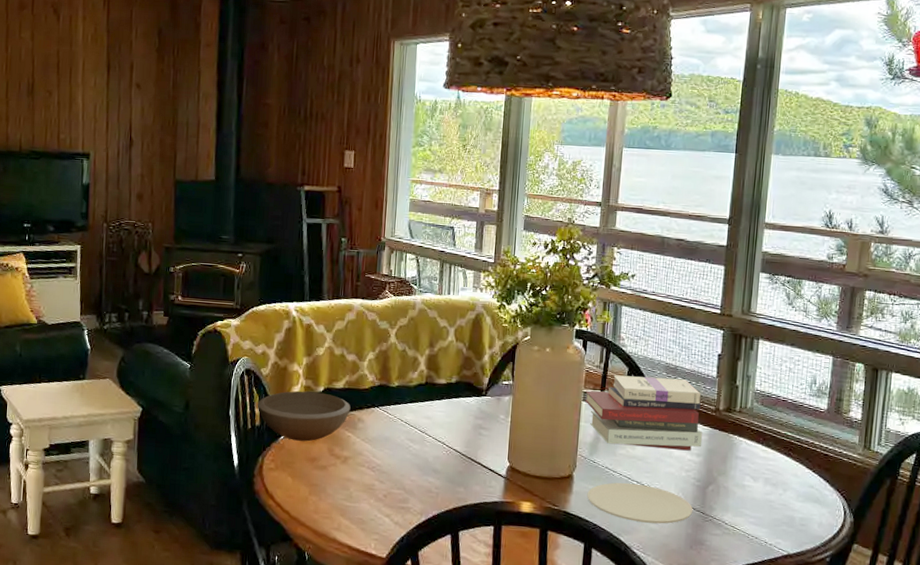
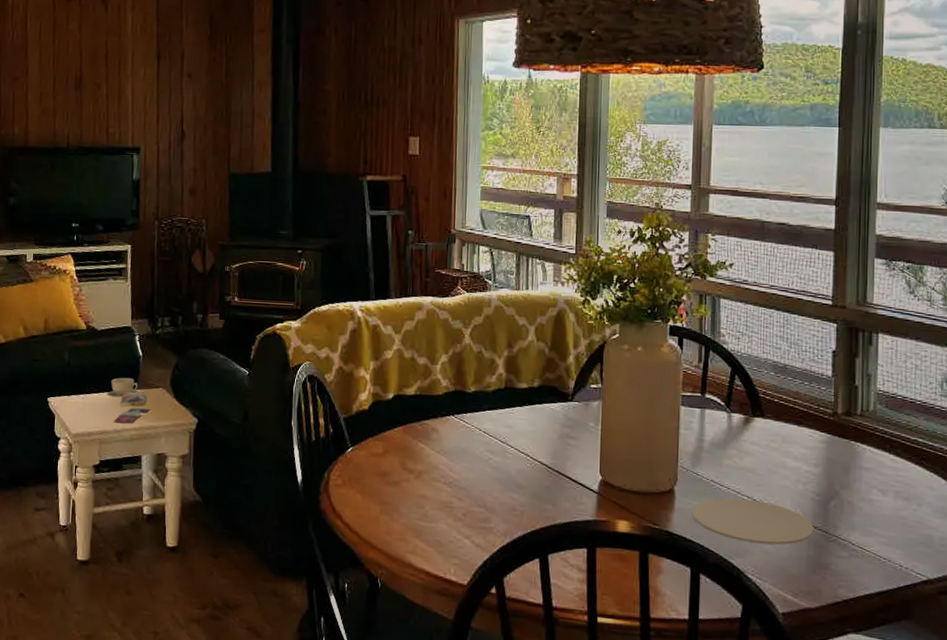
teacup: none [57,368,86,387] -> present [107,377,138,398]
magazine: none [63,382,98,411] -> present [114,392,151,423]
bowl: present [257,391,351,442] -> none [321,398,423,455]
books: present [585,375,703,451] -> none [684,375,820,461]

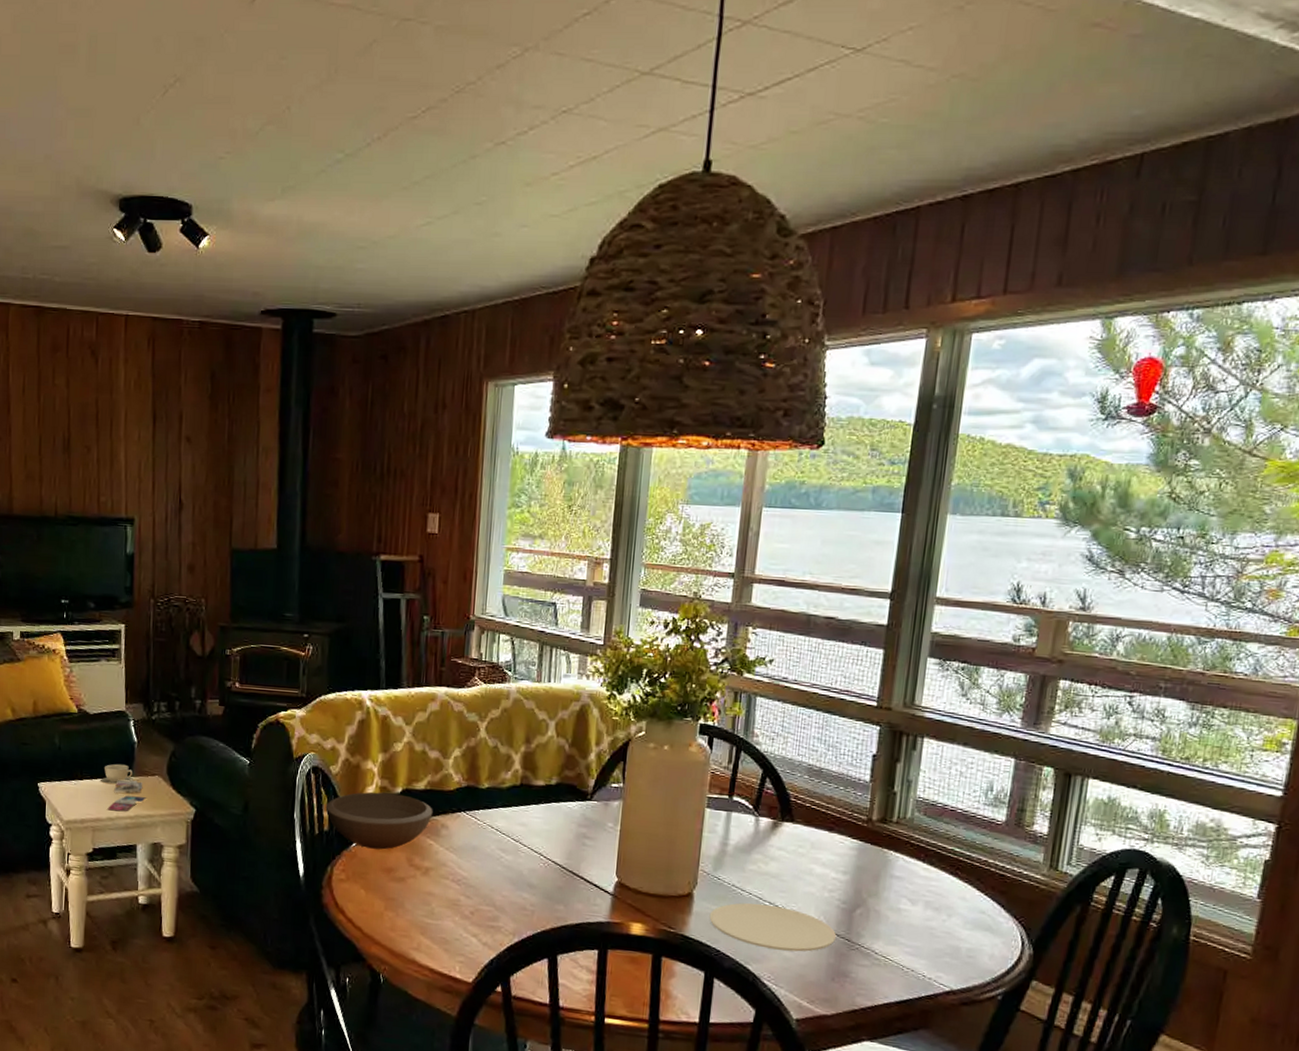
bowl: none [321,398,423,455] -> present [325,792,433,850]

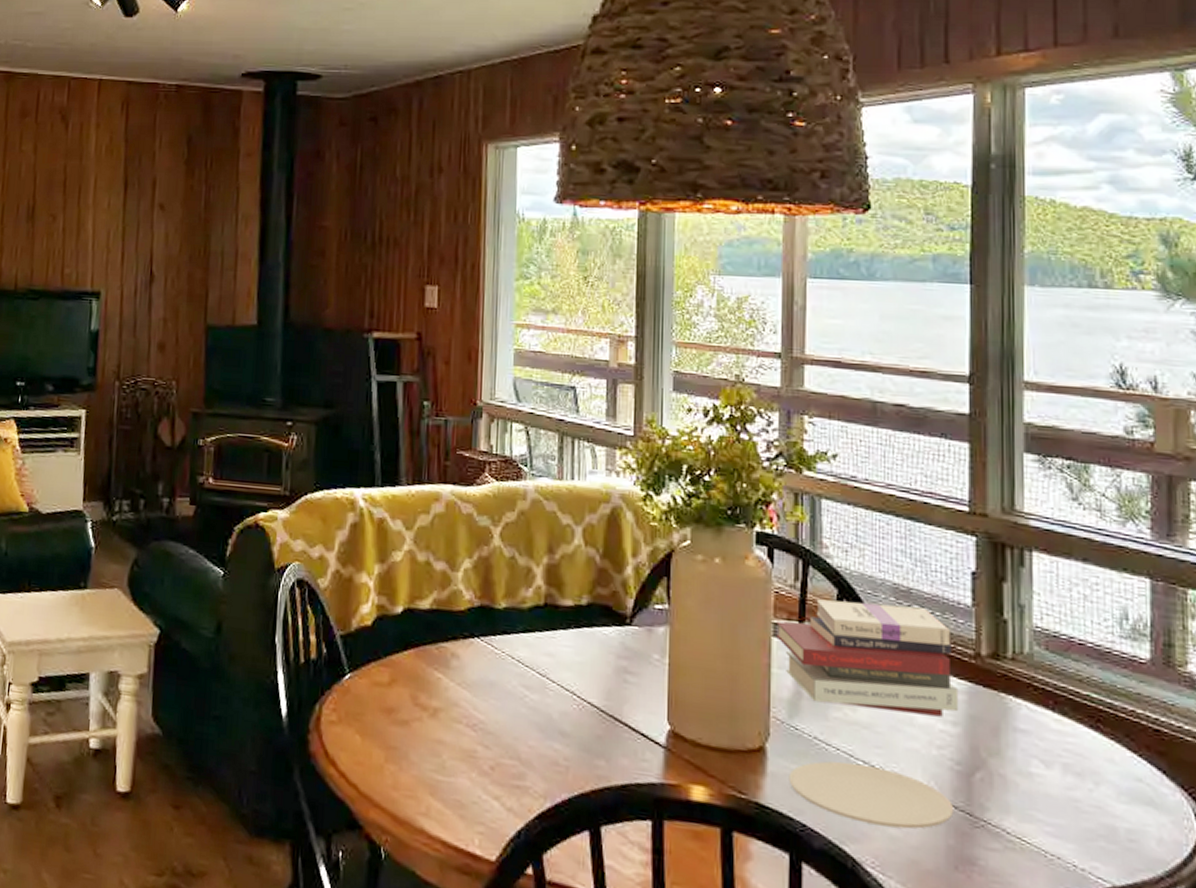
teacup: present [101,763,133,785] -> none [51,573,89,599]
magazine: present [107,780,146,811] -> none [57,593,103,631]
bowl: present [325,792,433,850] -> none [312,611,441,684]
books: none [709,777,852,868] -> present [776,599,959,717]

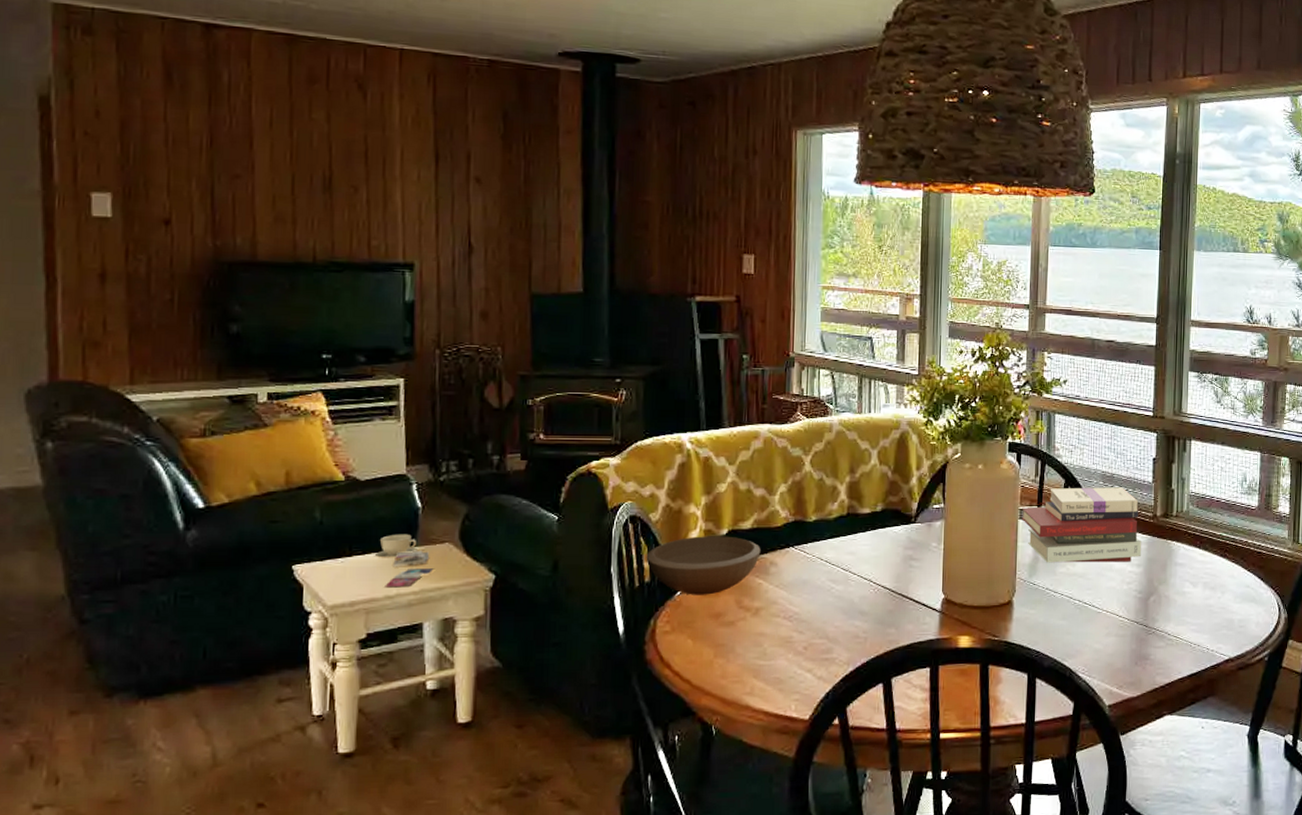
teacup: none [51,573,89,599] -> present [375,534,417,558]
magazine: none [57,593,103,631] -> present [385,550,434,587]
bowl: none [312,611,441,684] -> present [646,536,761,595]
plate: present [788,761,955,829] -> none [1028,602,1137,643]

